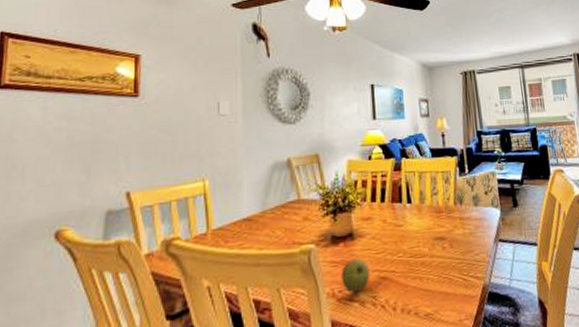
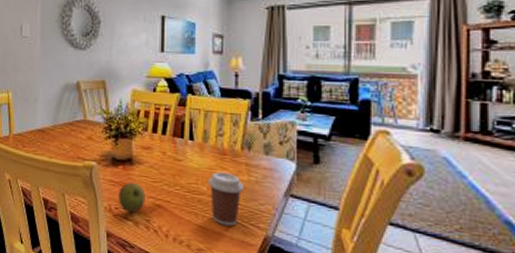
coffee cup: none [429,229,460,283] -> present [209,172,243,226]

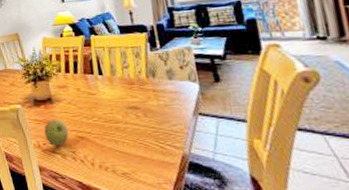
coffee cup: present [209,172,243,226] -> none [122,100,156,148]

